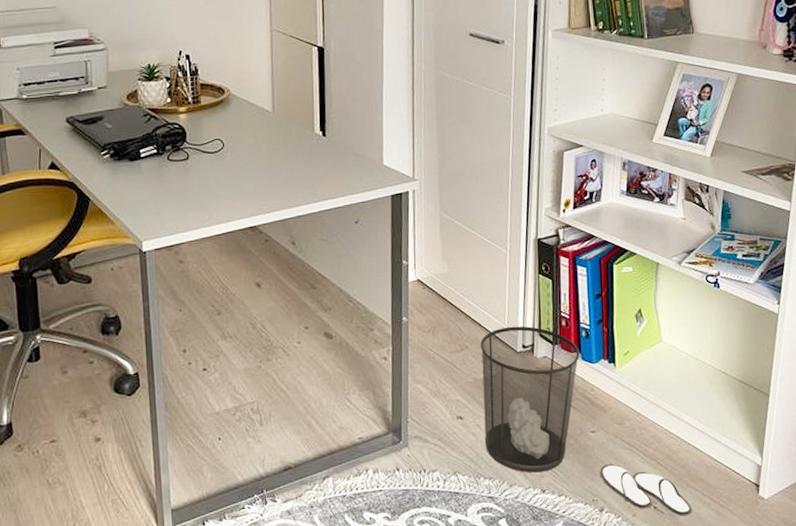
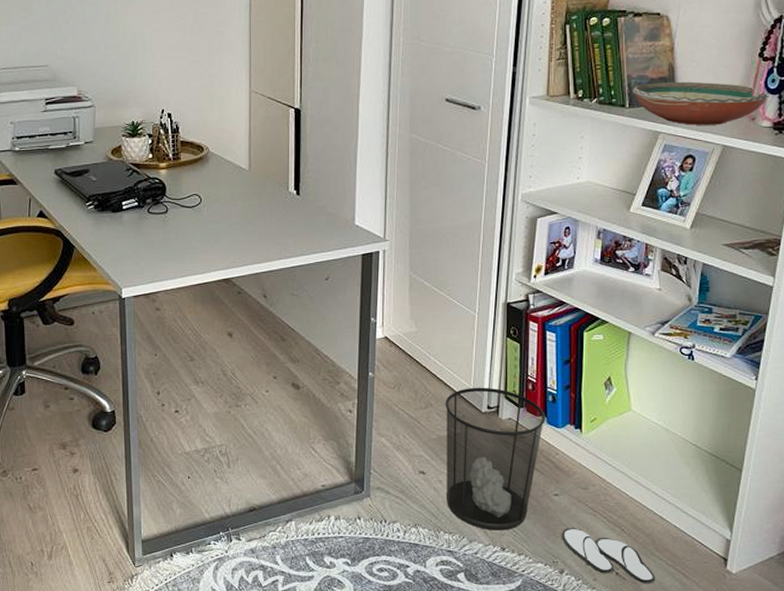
decorative bowl: none [650,11,778,55] -> present [632,81,769,125]

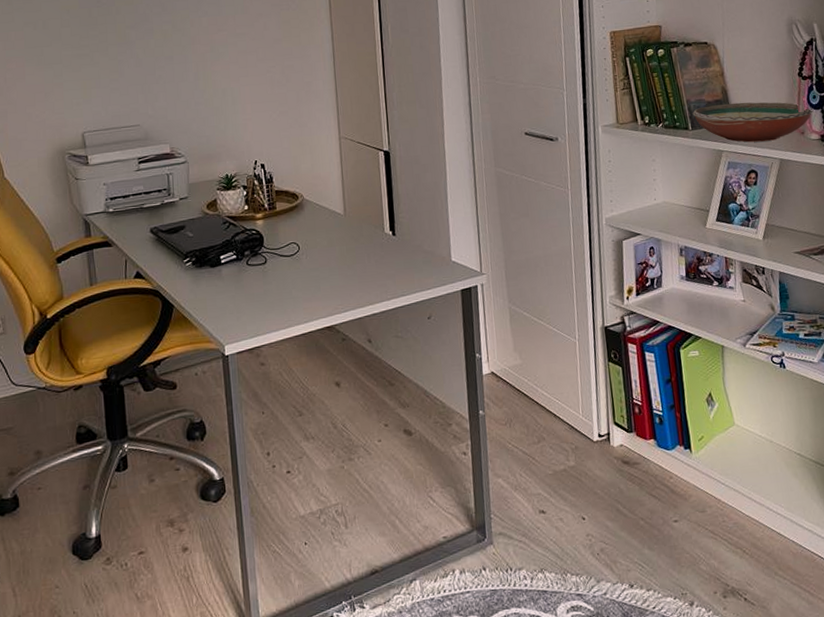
waste bin: present [445,387,546,531] -> none [556,414,656,567]
slippers: present [561,528,656,584] -> none [686,554,783,607]

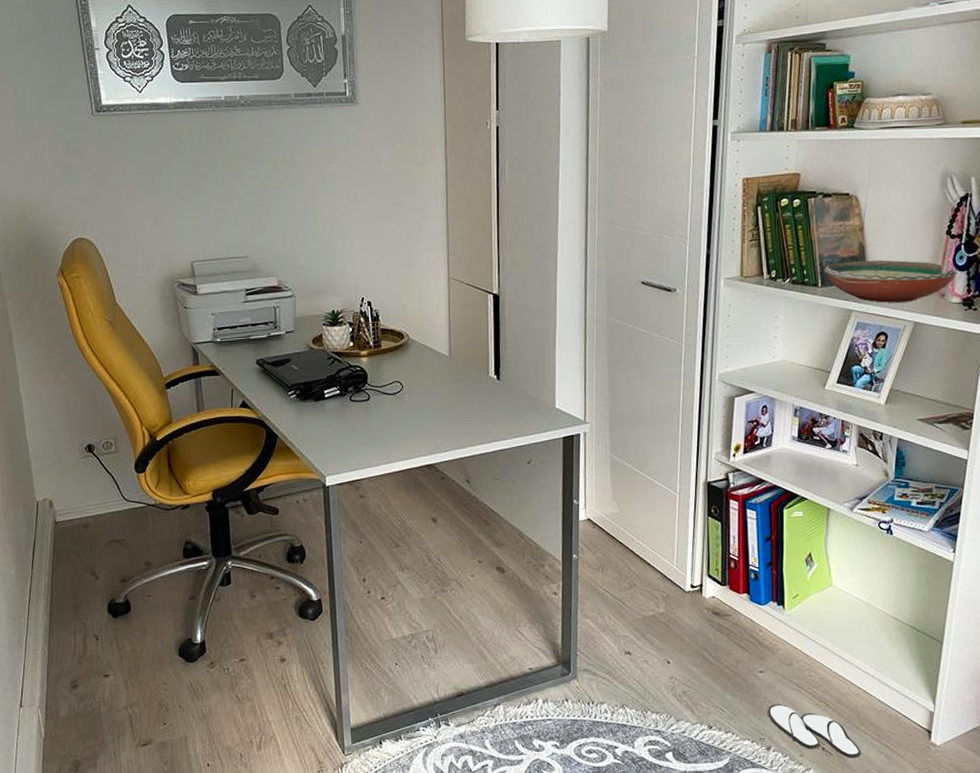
slippers: none [686,554,783,607] -> present [767,704,861,759]

